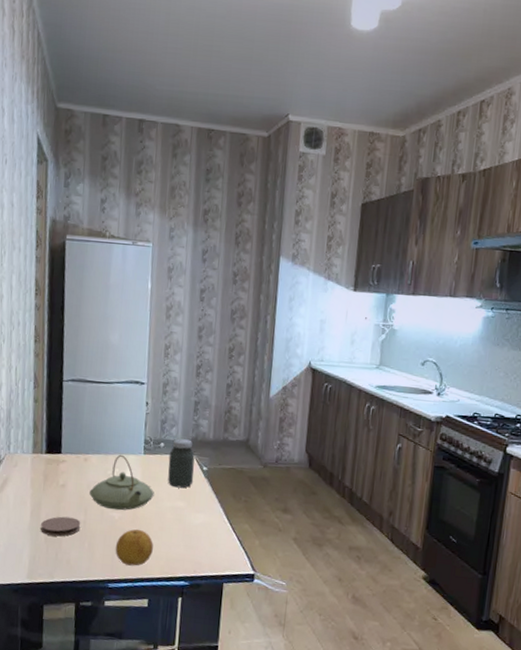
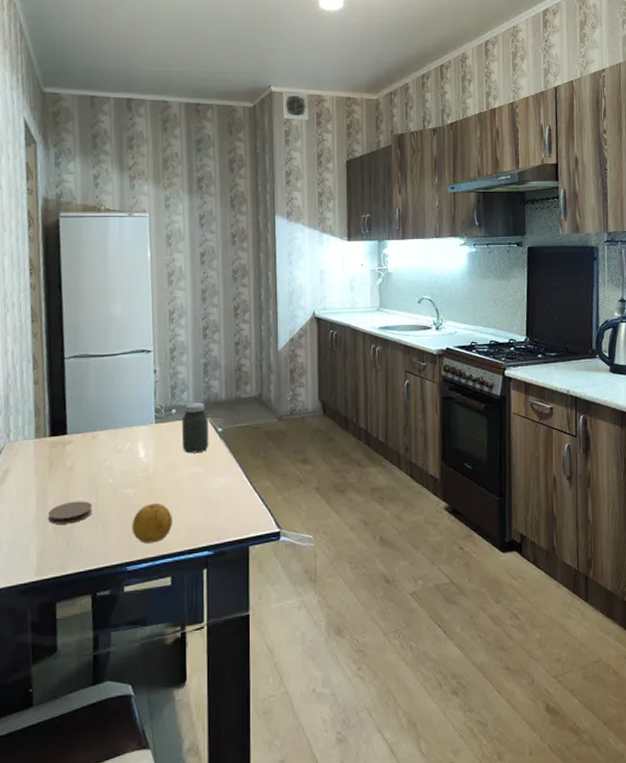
teapot: present [89,454,154,511] -> none [100,427,169,487]

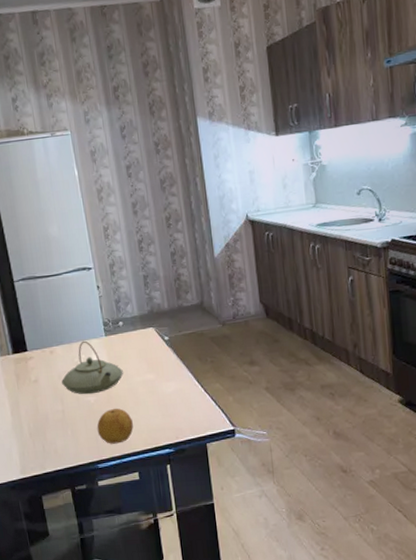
coaster: present [47,501,93,524] -> none [22,409,61,431]
teapot: none [100,427,169,487] -> present [61,340,124,395]
jar: present [181,402,209,454] -> none [129,313,158,362]

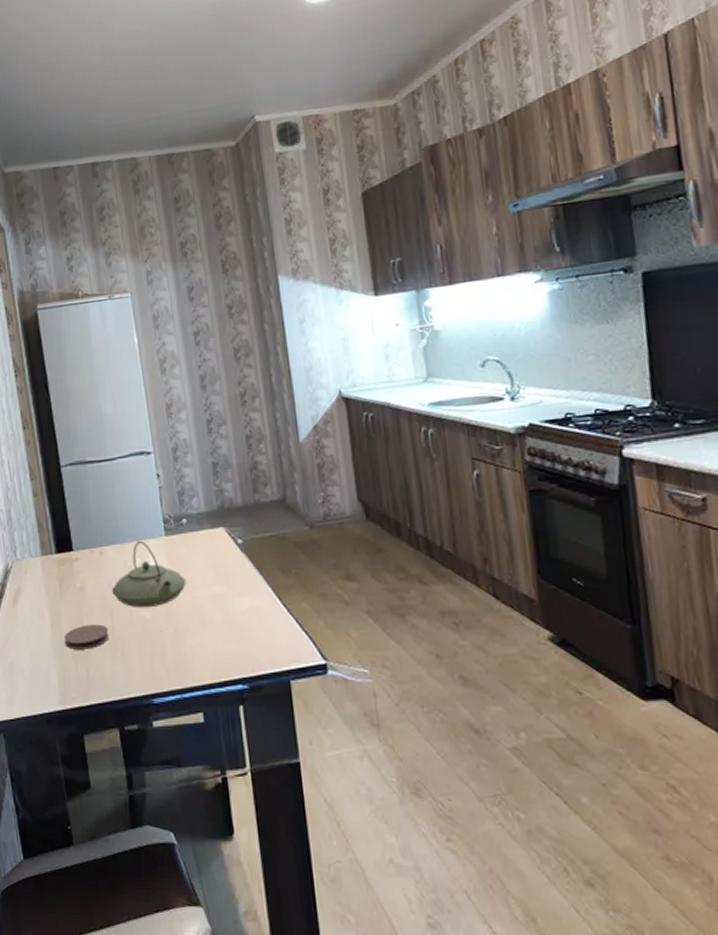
coaster: none [22,409,61,431] -> present [63,624,110,650]
fruit: present [96,408,133,444] -> none [152,627,198,673]

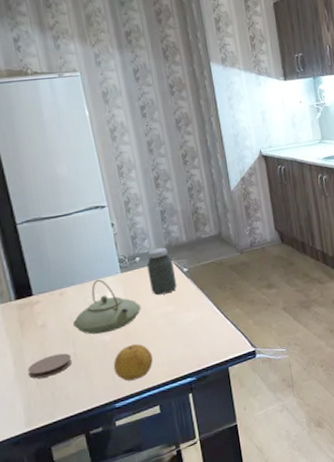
fruit: none [152,627,198,673] -> present [113,343,153,382]
jar: none [194,509,230,570] -> present [146,247,177,296]

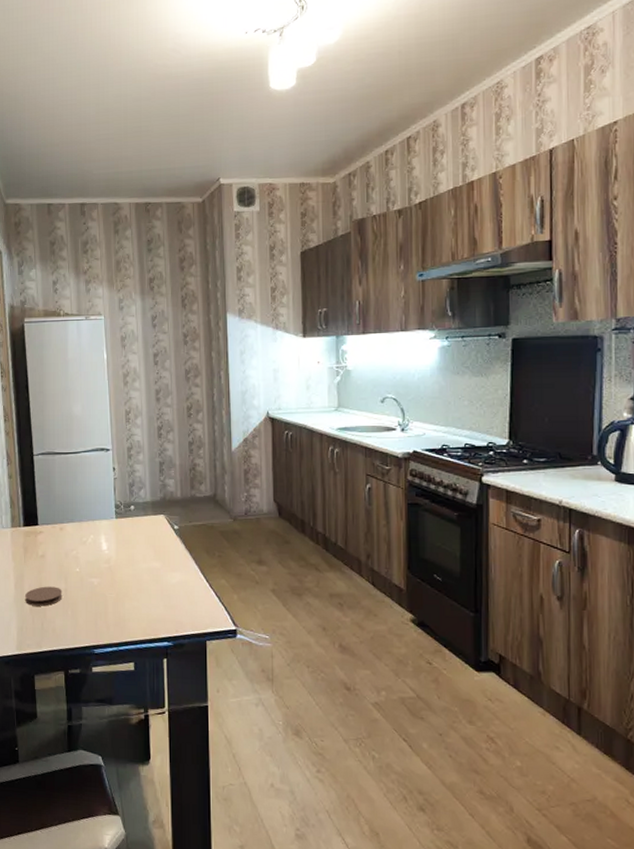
teapot: present [73,279,141,335] -> none [68,521,130,576]
fruit: present [113,343,153,382] -> none [97,593,134,630]
jar: present [146,247,177,296] -> none [140,500,166,549]

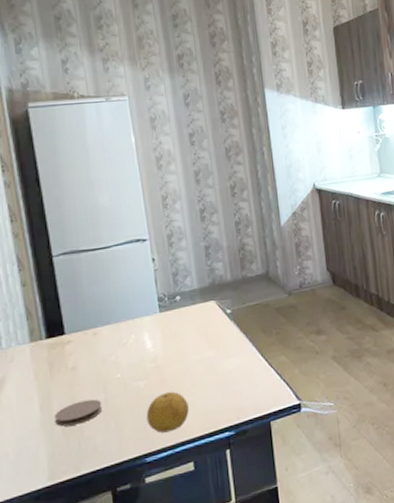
fruit: none [97,593,134,630] -> present [146,391,189,433]

